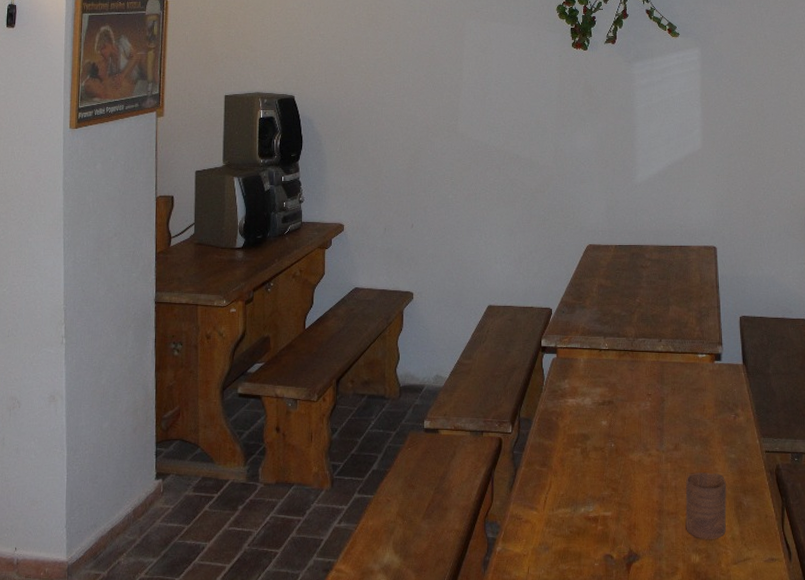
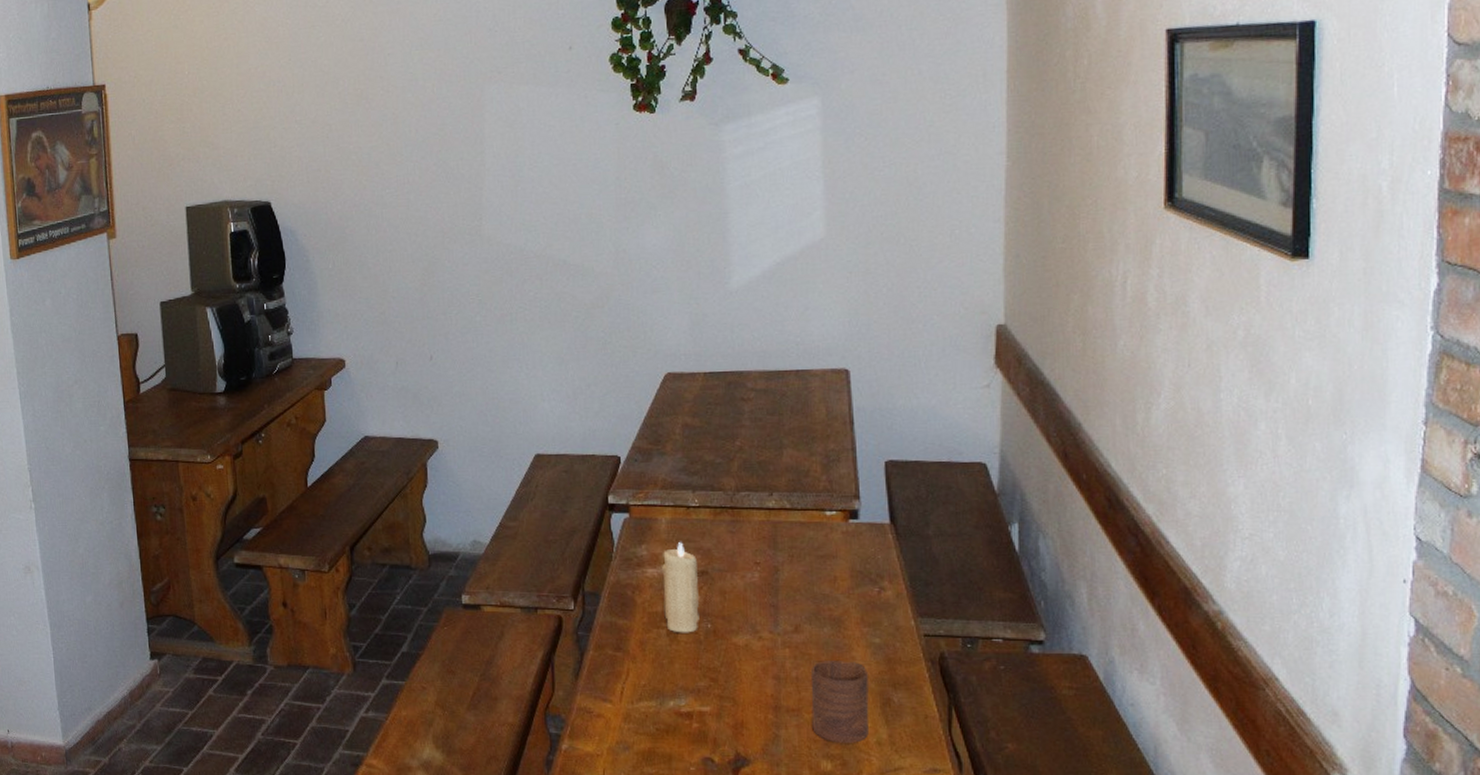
candle: none [579,378,606,452] -> present [662,542,699,633]

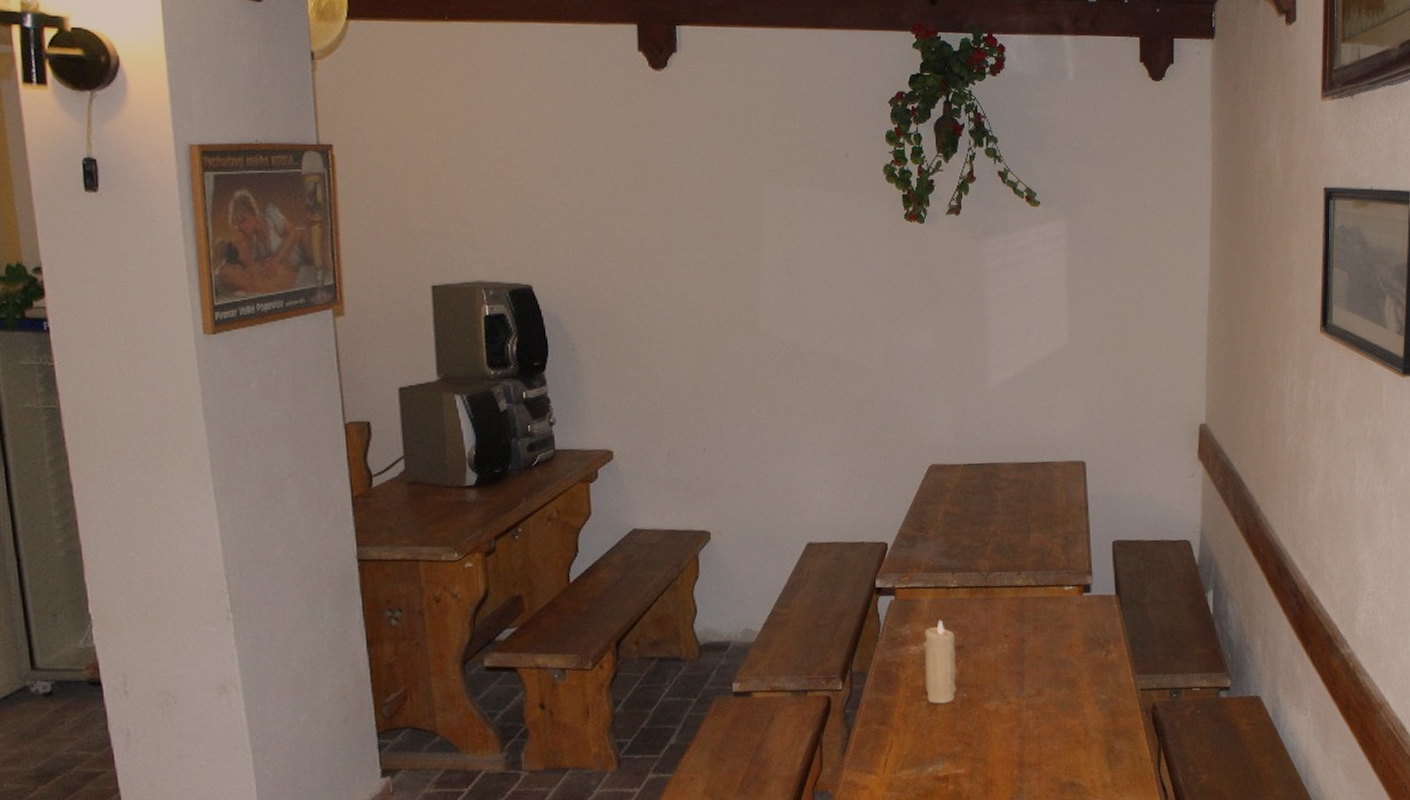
cup: present [810,661,870,743] -> none [1049,717,1097,790]

